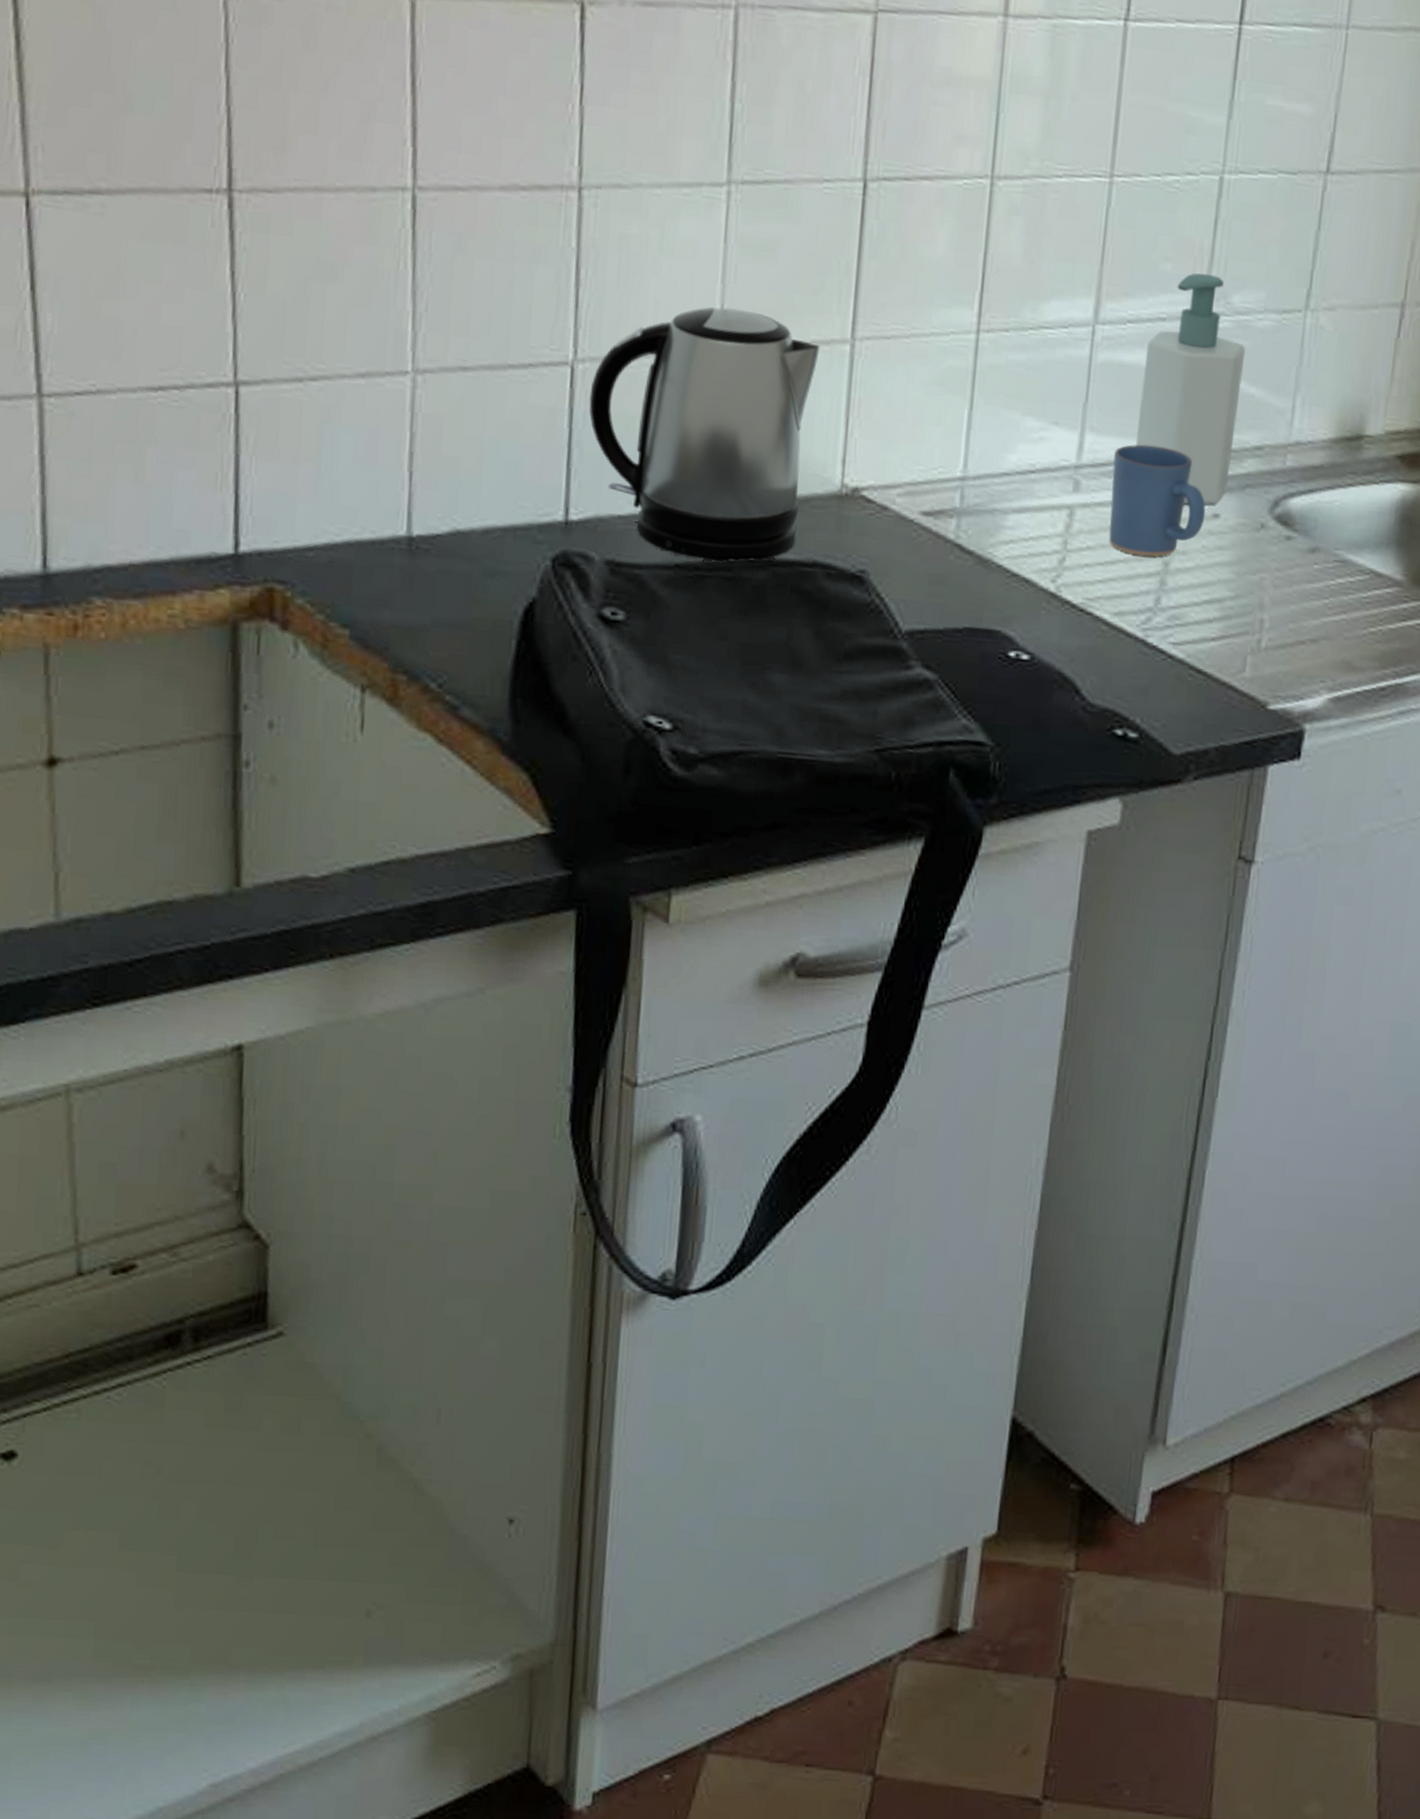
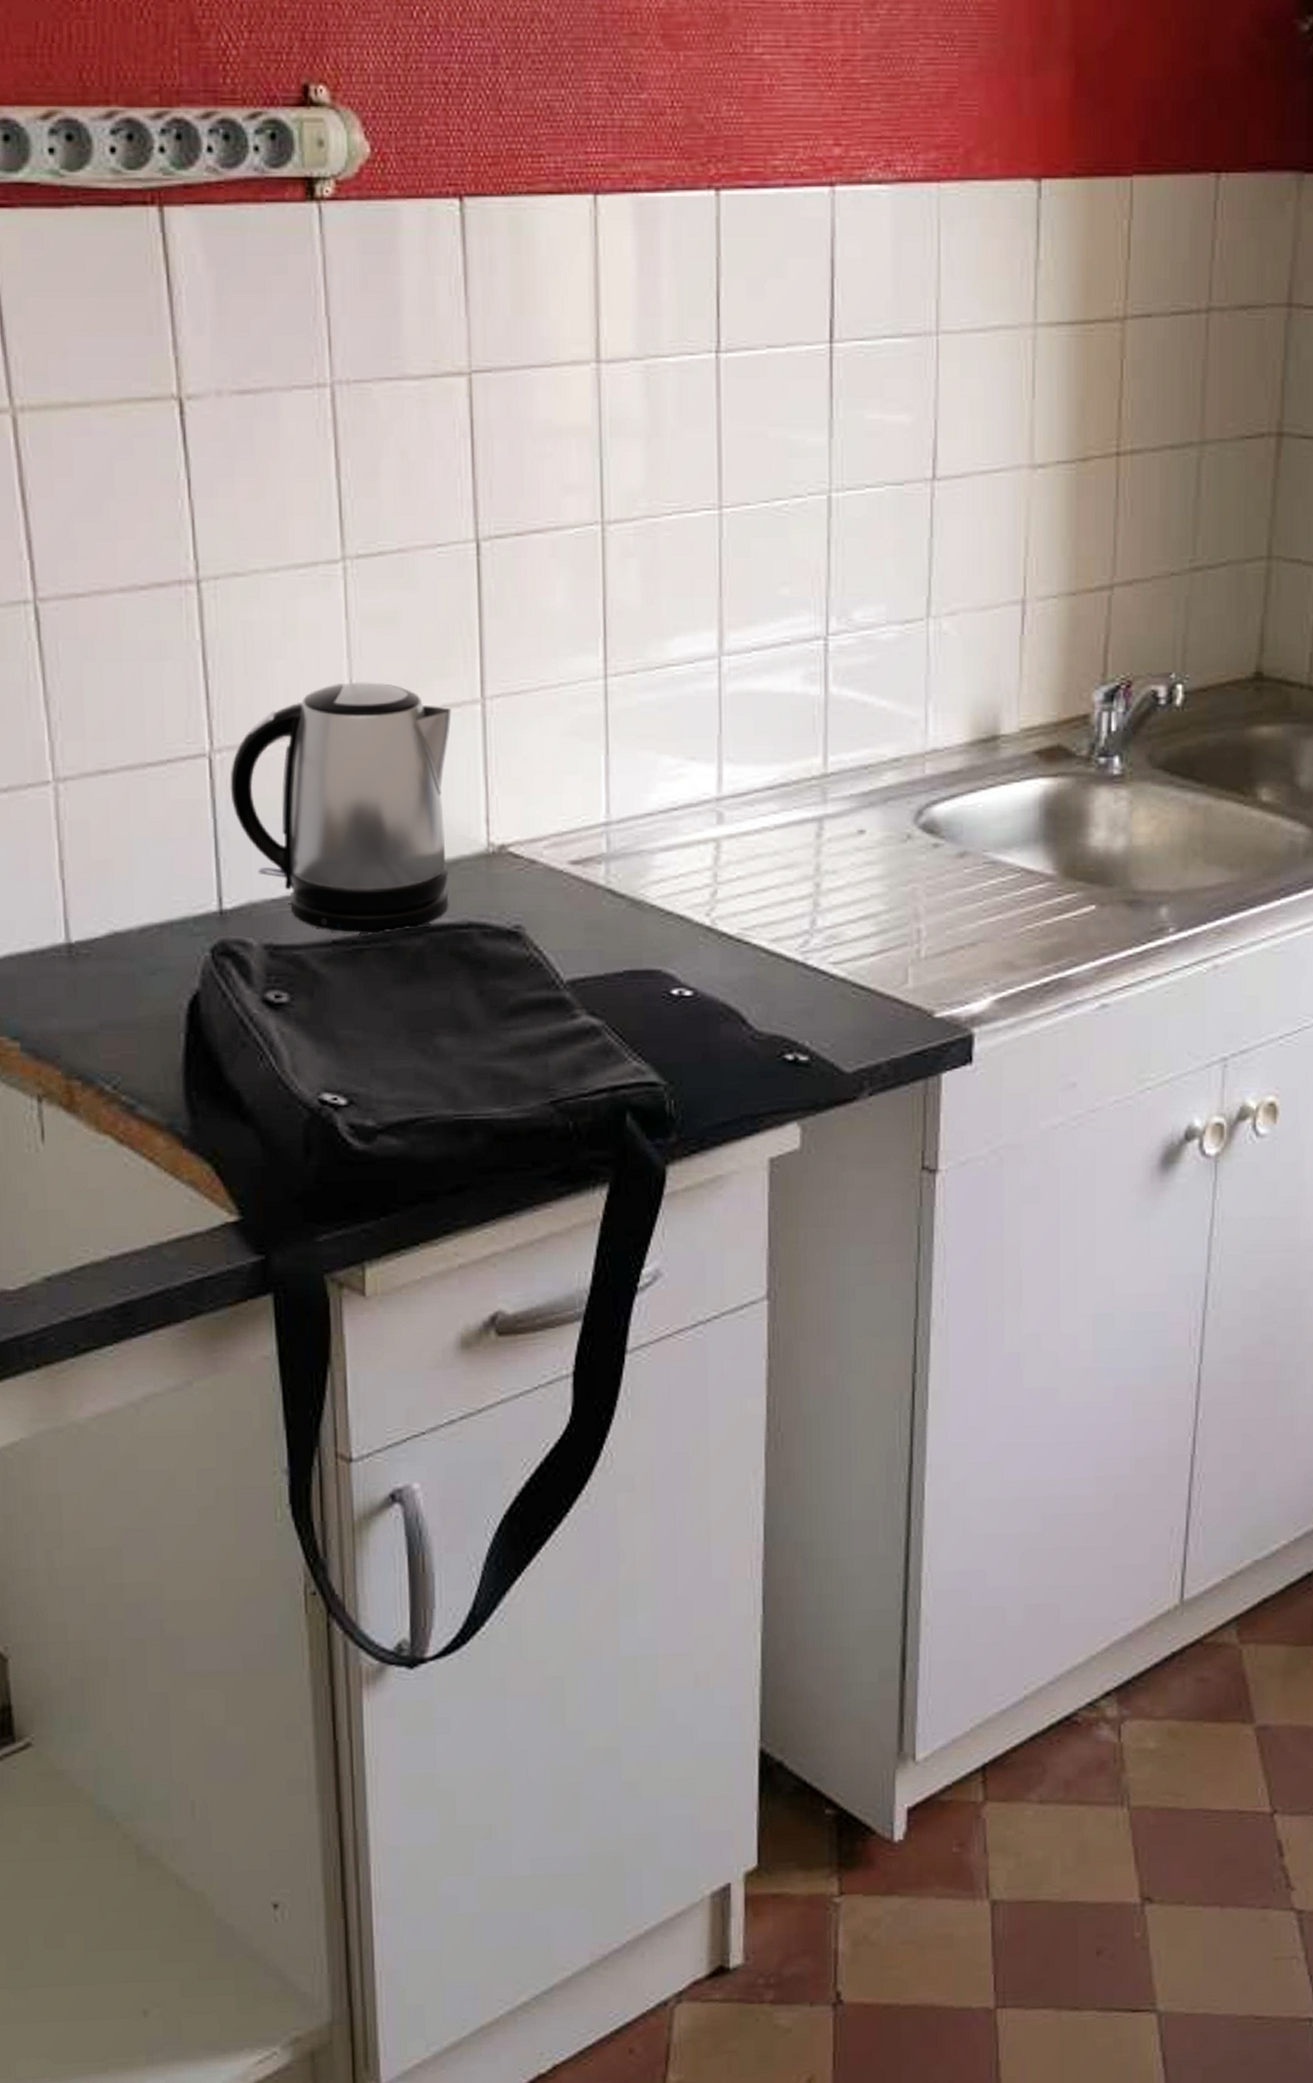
mug: present [1109,444,1206,557] -> none [754,769,851,880]
soap bottle: present [1135,273,1246,505] -> none [773,594,873,823]

